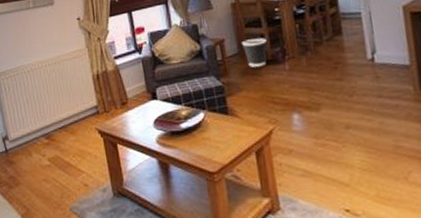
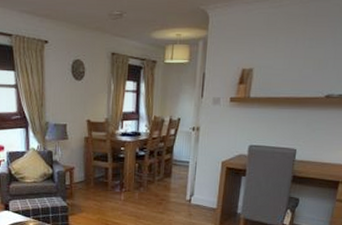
wastebasket: present [241,38,267,67] -> none [88,170,109,194]

